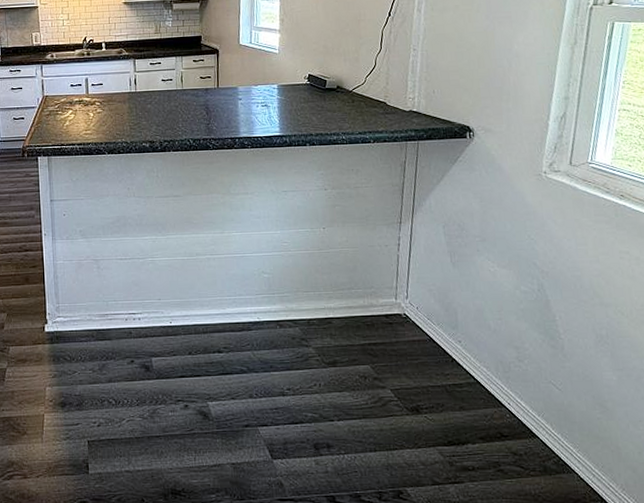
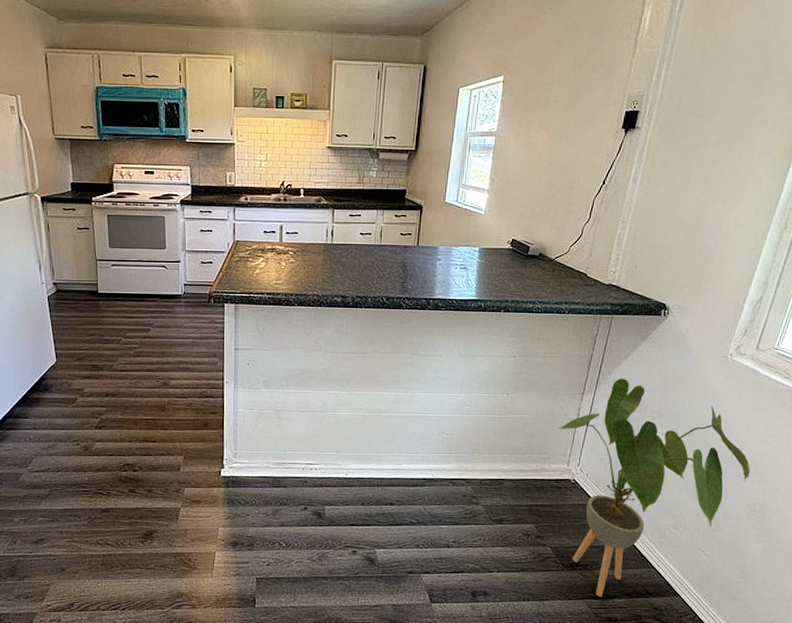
house plant: none [380,204,589,444] -> present [558,378,750,598]

